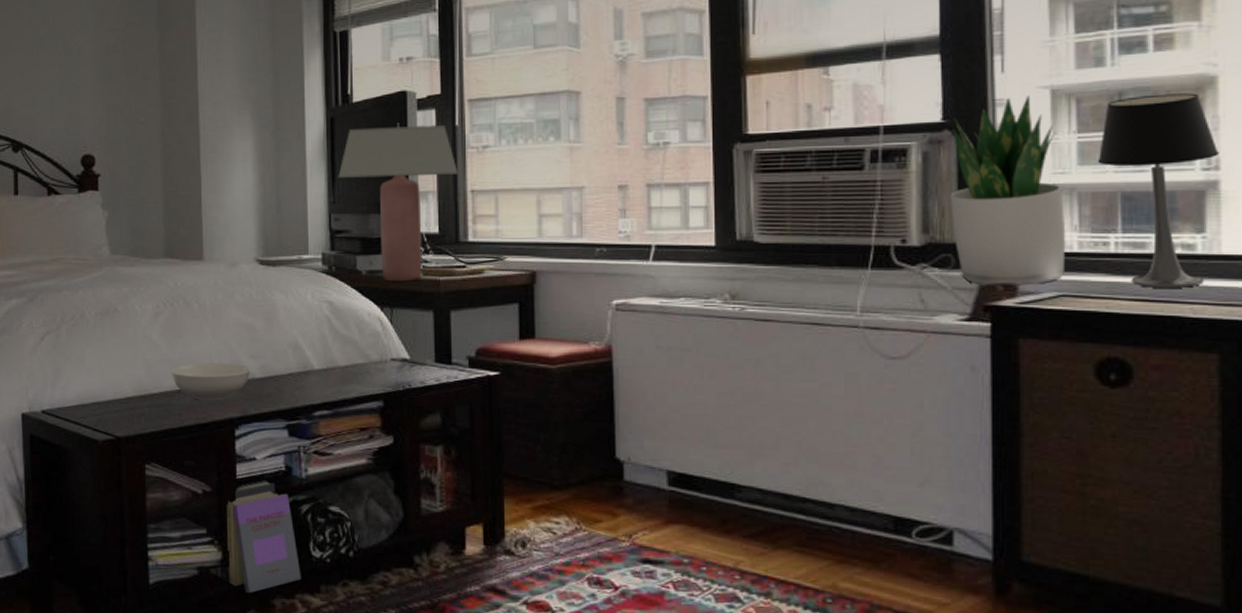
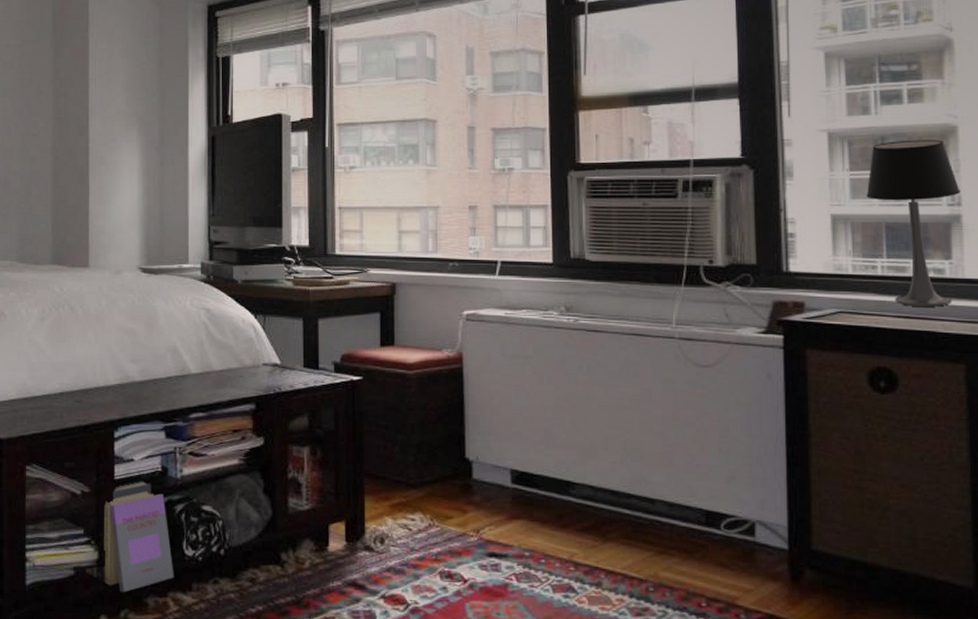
bowl: present [170,362,251,401] -> none [54,366,131,403]
table lamp: present [338,123,459,282] -> none [218,143,328,291]
planter: present [950,95,1066,286] -> none [748,137,843,303]

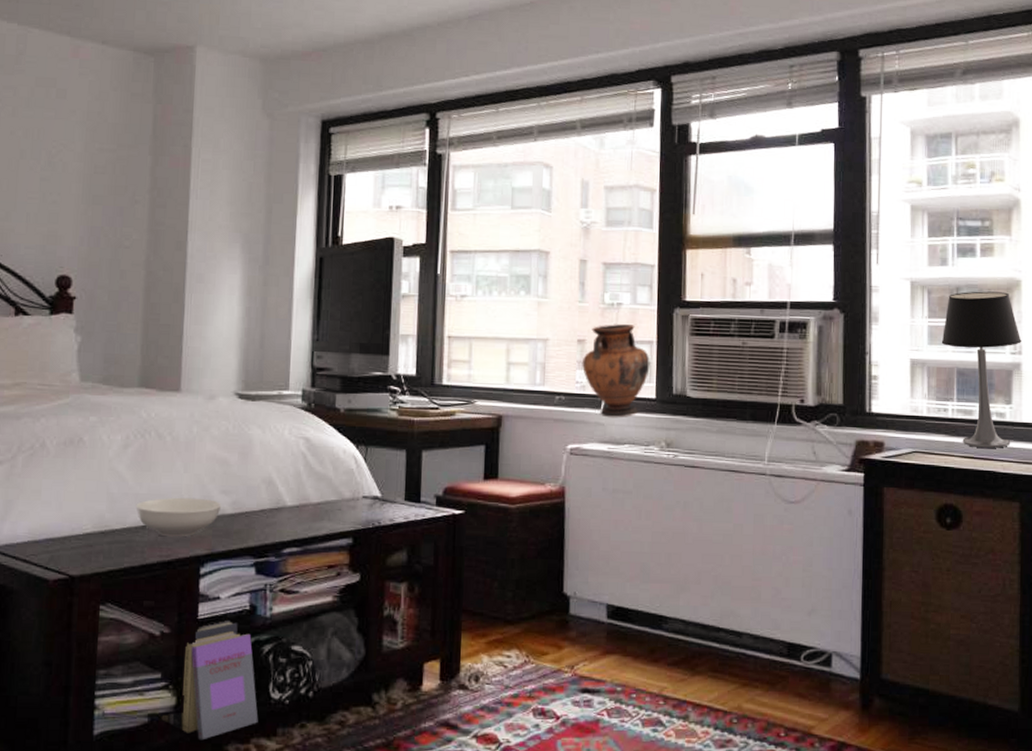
bowl: none [54,366,131,403] -> present [135,497,222,537]
vase: none [475,189,545,284] -> present [582,324,650,418]

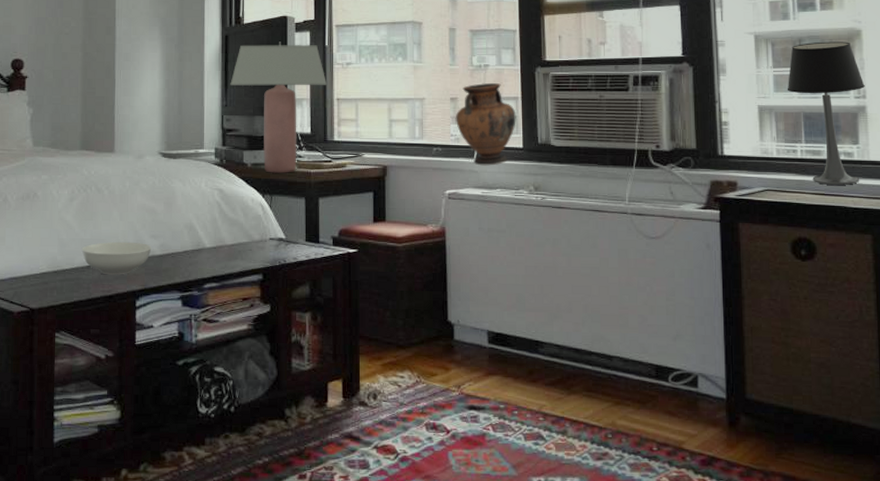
books: present [160,619,259,741] -> none [107,345,189,448]
table lamp: none [323,267,438,421] -> present [230,42,328,173]

